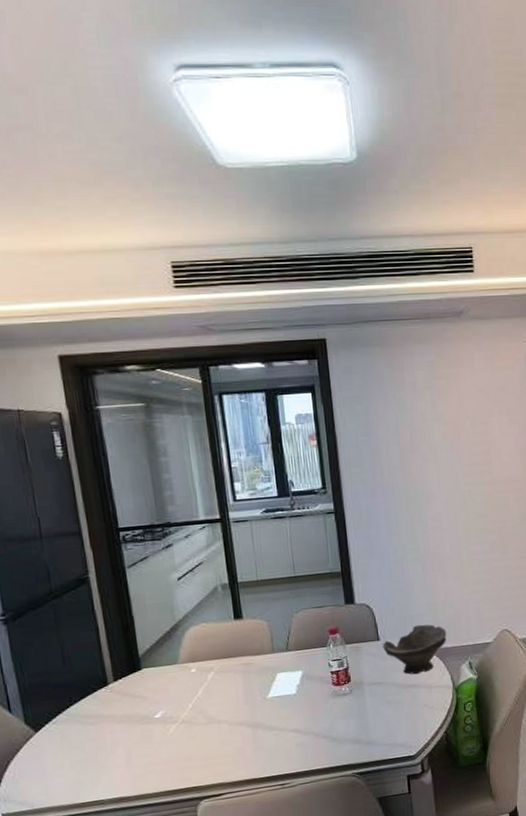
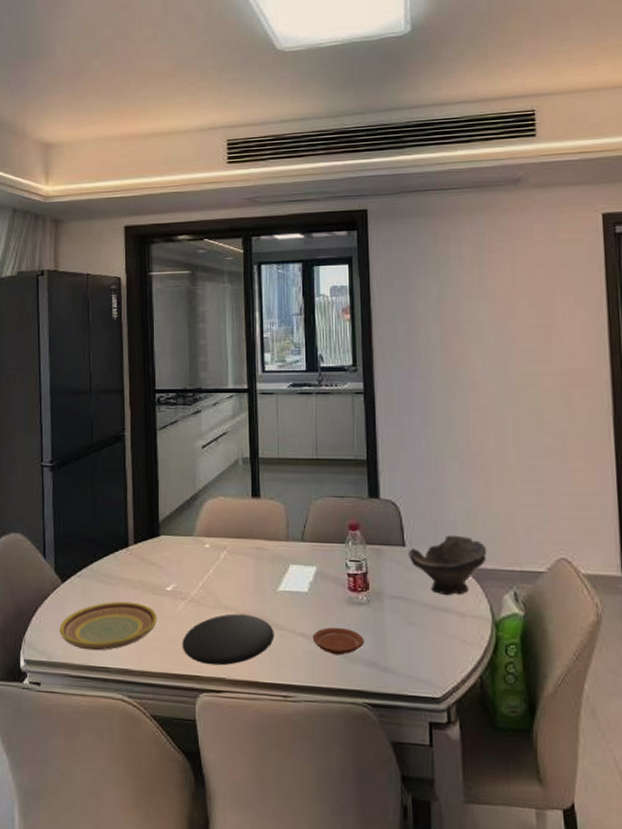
plate: none [38,735,148,790] -> present [59,601,157,651]
plate: none [177,723,268,775] -> present [182,613,274,666]
plate: none [303,717,350,741] -> present [312,627,365,656]

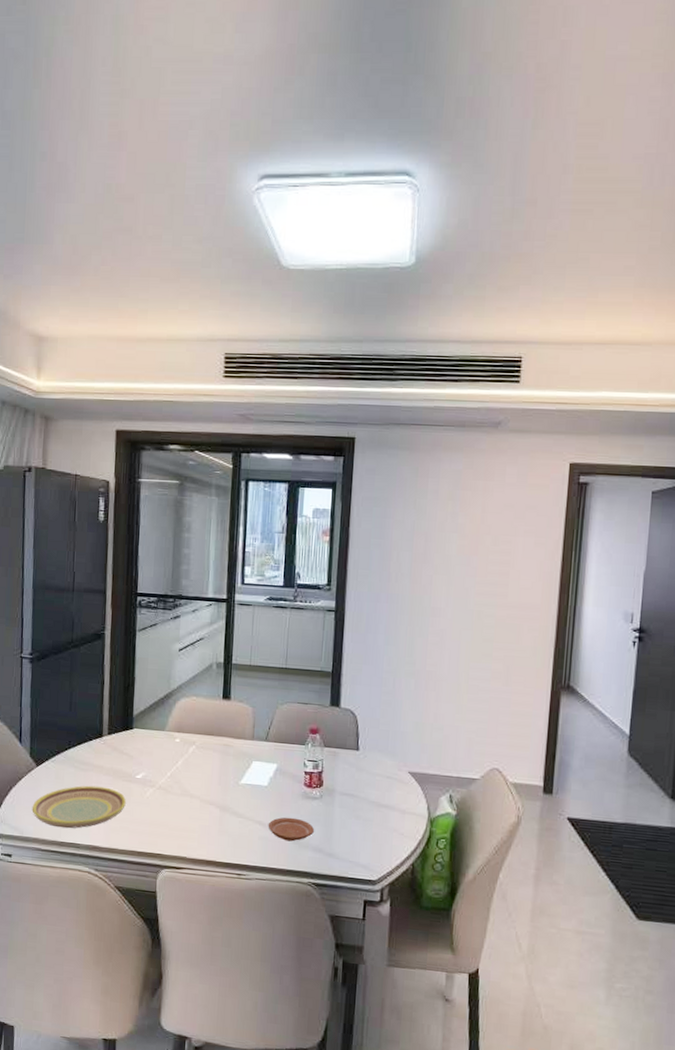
plate: present [182,613,274,666] -> none [147,801,234,846]
bowl: present [408,534,487,596] -> none [360,742,431,795]

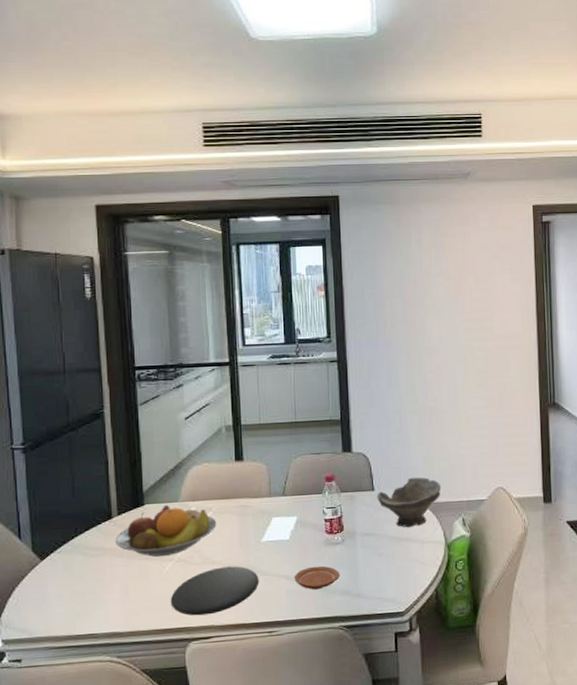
plate: present [32,785,126,829] -> none [40,569,144,621]
fruit bowl: none [104,731,199,782] -> present [115,504,217,557]
plate: none [147,801,234,846] -> present [170,566,259,616]
bowl: none [360,742,431,795] -> present [376,477,441,528]

